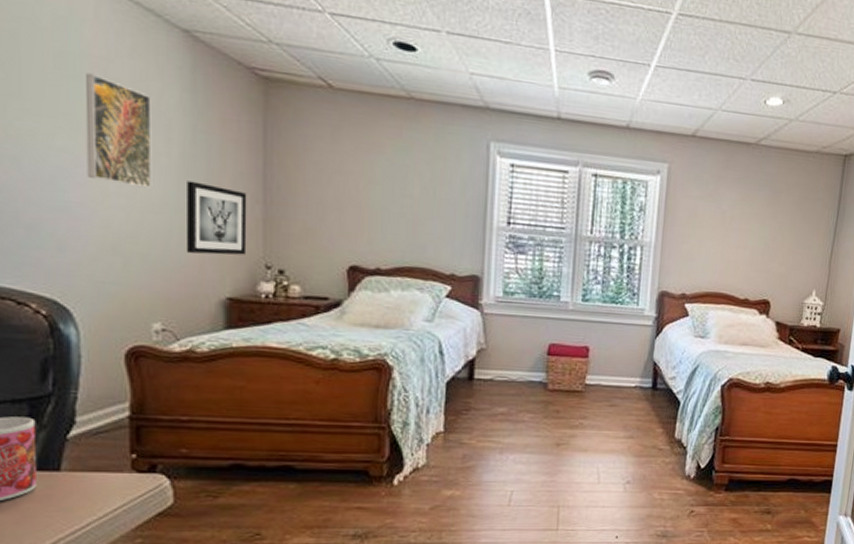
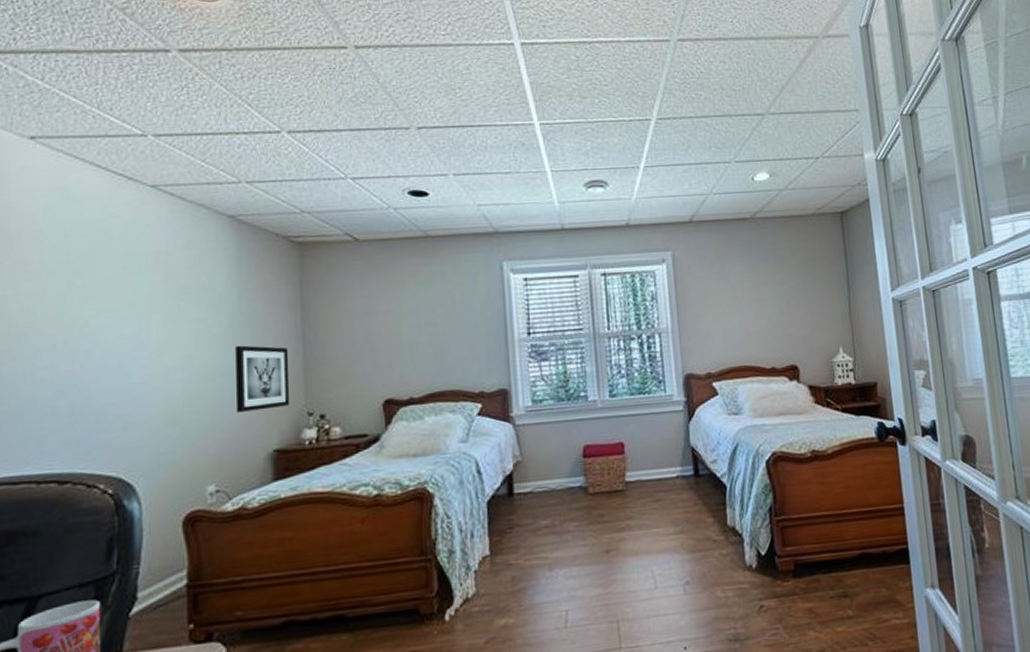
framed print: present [85,72,152,188] -> none [148,267,205,359]

